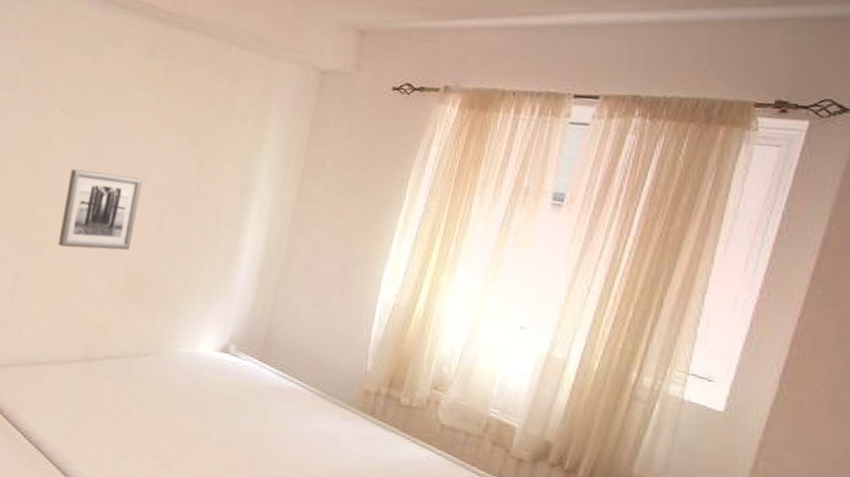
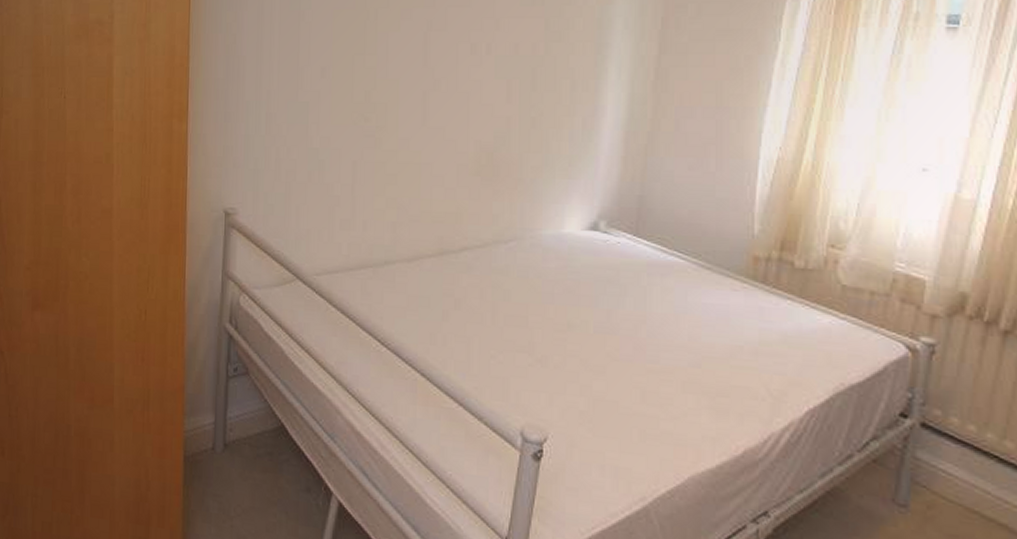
wall art: present [58,169,143,250] -> none [397,43,484,132]

